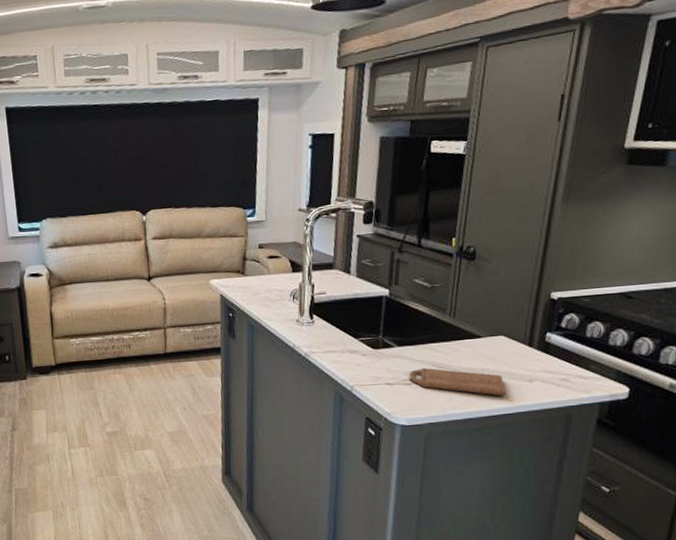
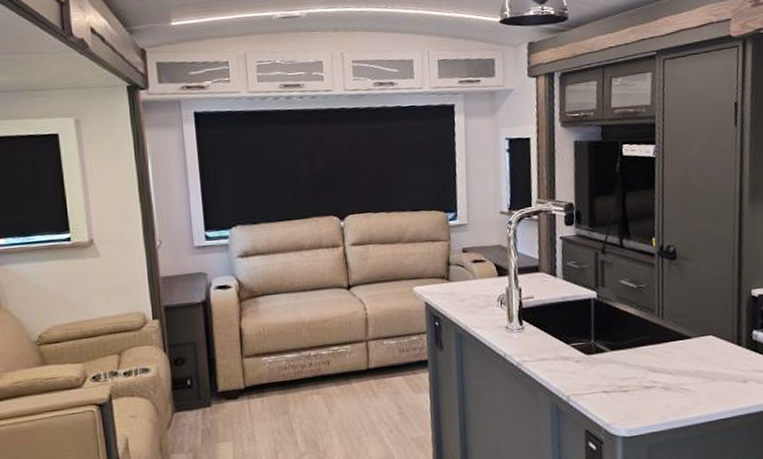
cutting board: present [409,368,507,396] -> none [625,372,723,400]

